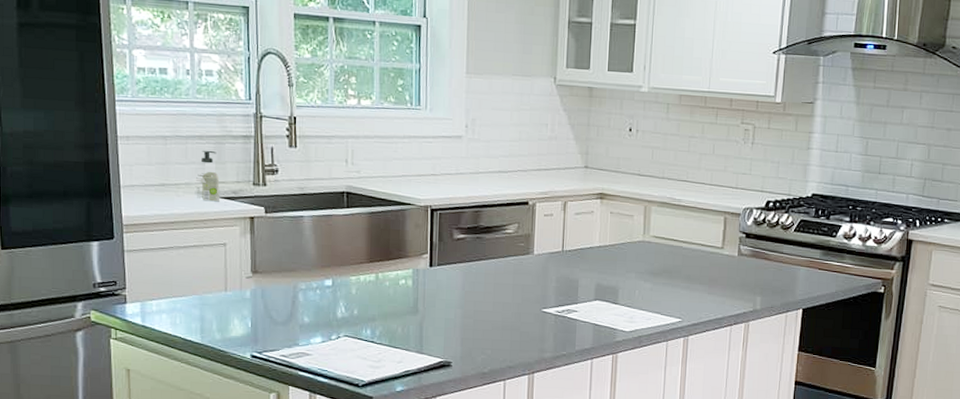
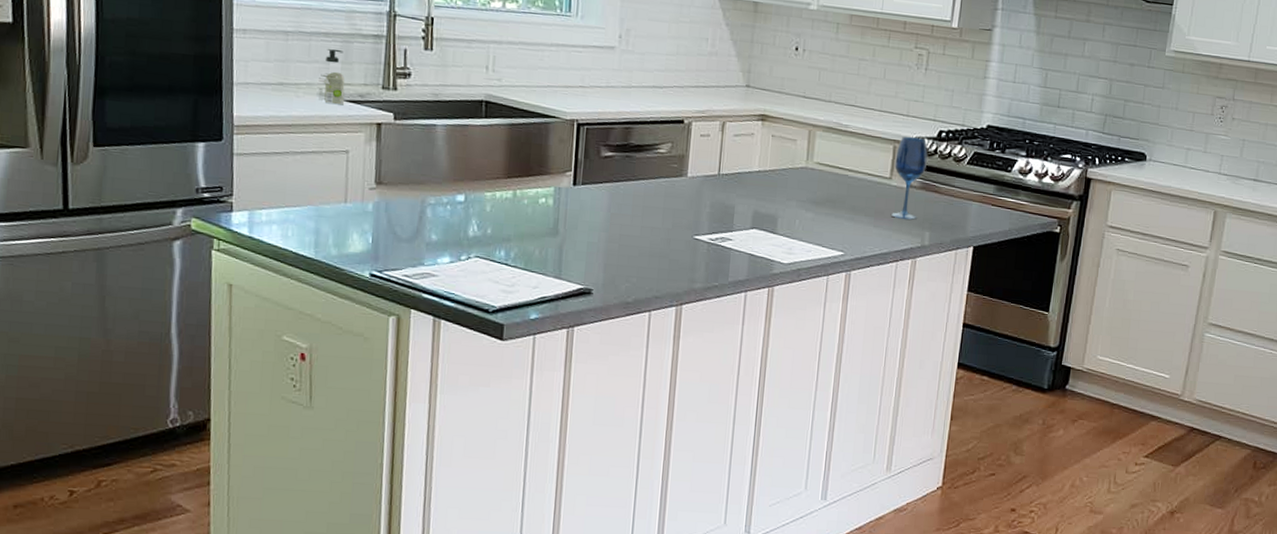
wineglass: none [723,208,757,287] -> present [890,137,928,221]

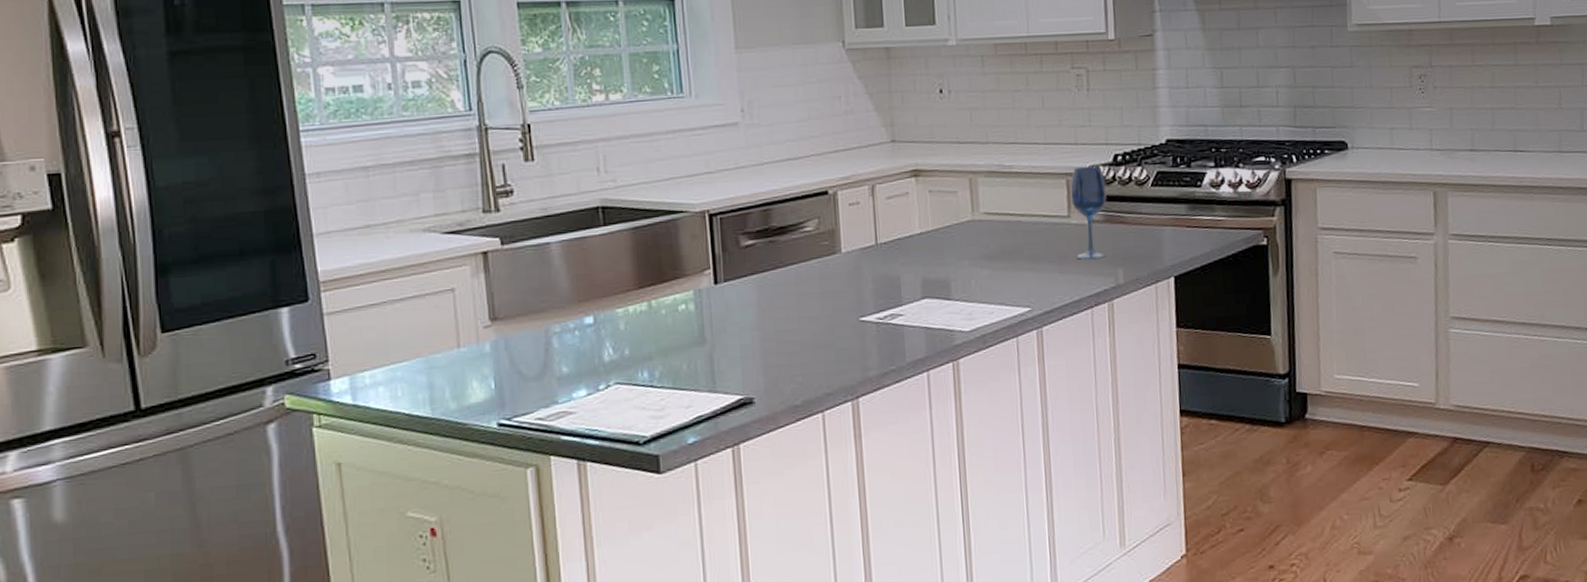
soap dispenser: present [318,48,345,105] -> none [410,177,442,240]

